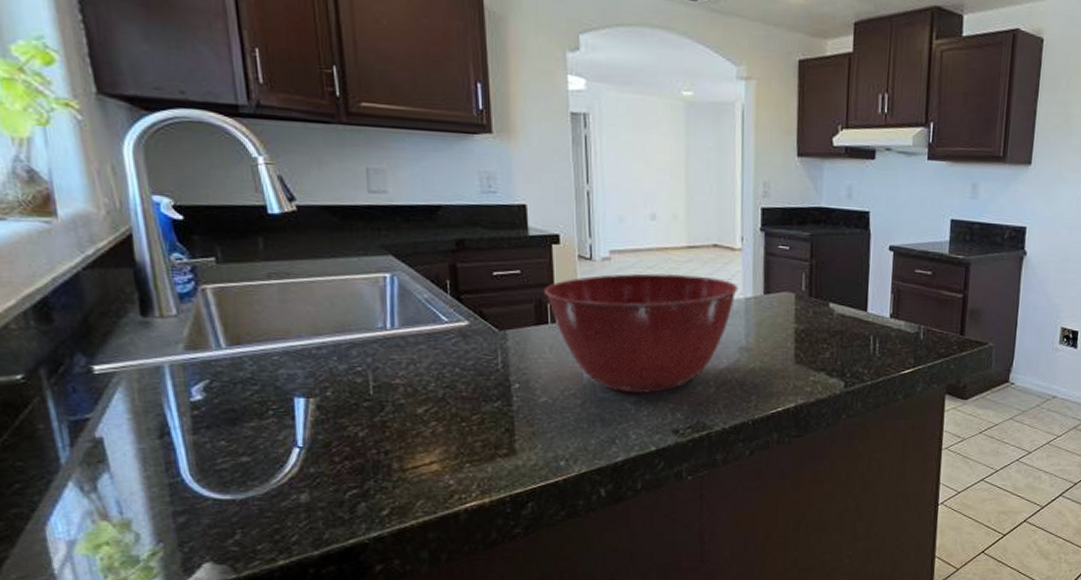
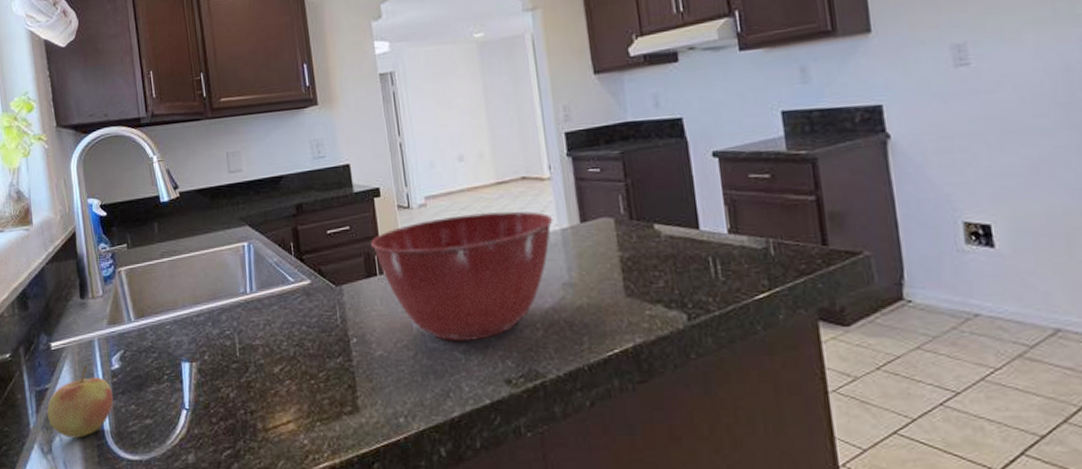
apple: none [87,393,194,476] -> present [47,364,114,439]

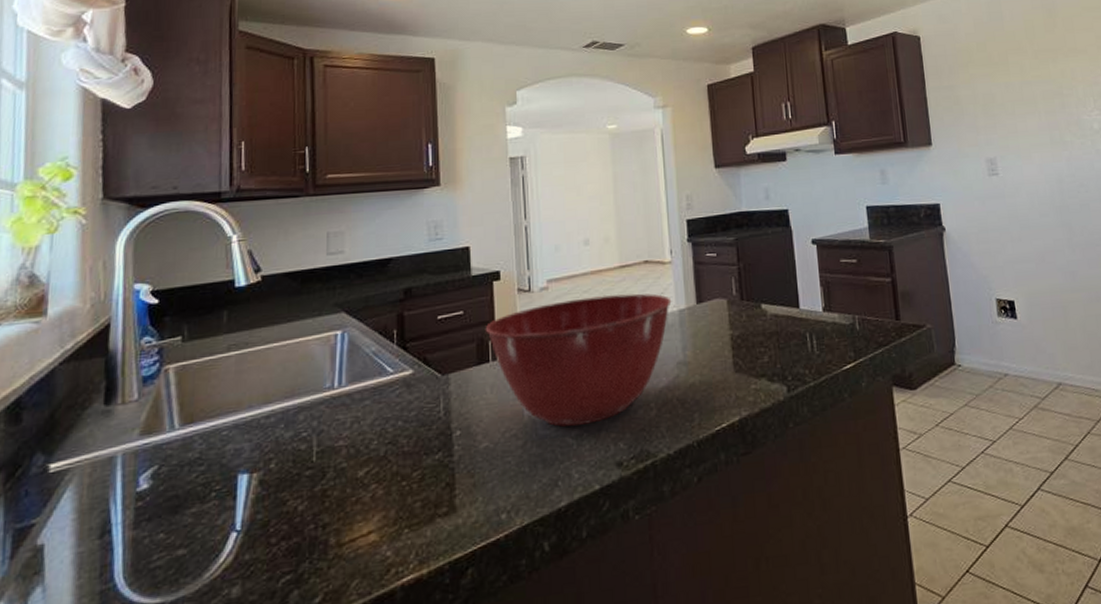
apple: present [47,364,114,439] -> none [27,487,134,587]

